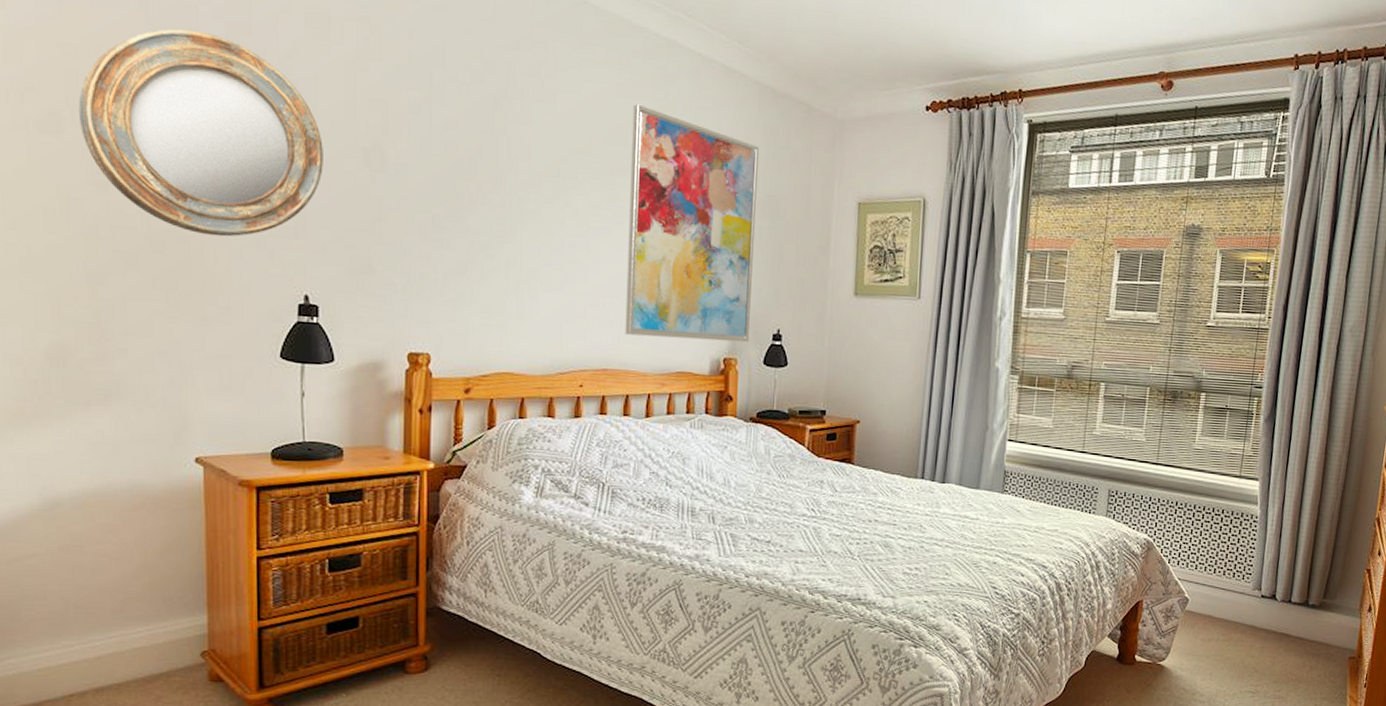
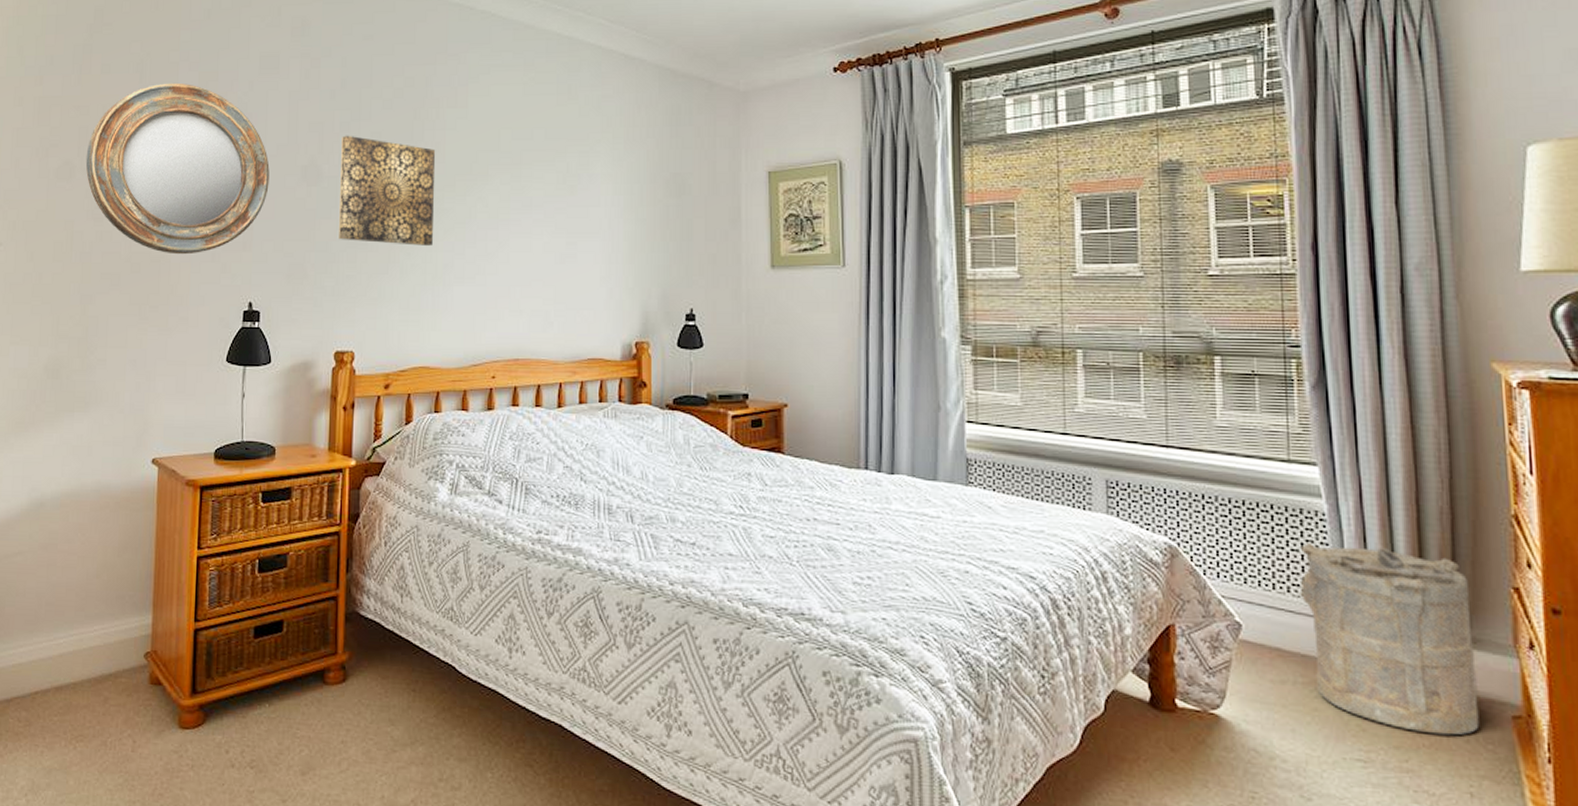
wall art: none [410,118,520,249] -> present [339,135,436,246]
wall art: present [625,104,759,343] -> none [535,100,661,324]
laundry hamper: none [1231,539,1340,672] -> present [1300,543,1480,736]

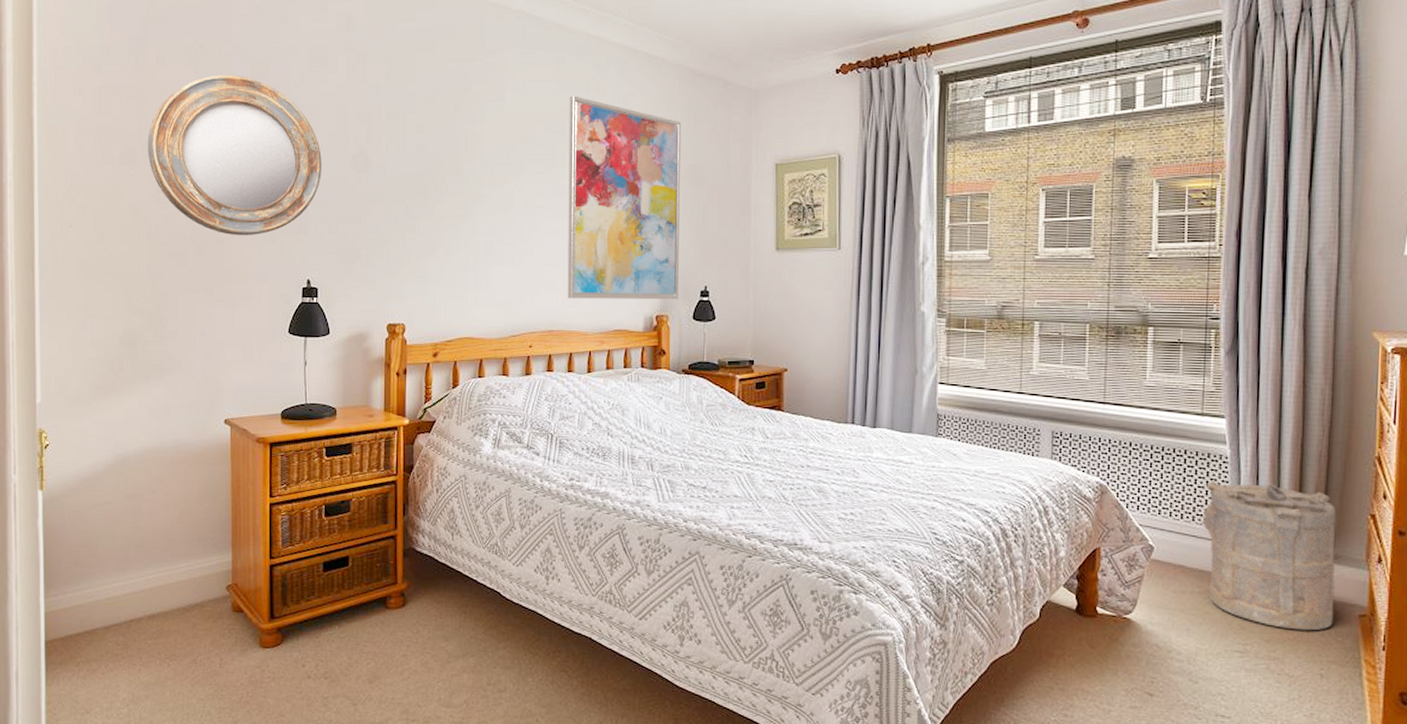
wall art: present [339,135,436,246] -> none [388,126,476,229]
wall art: none [535,100,661,324] -> present [567,95,681,300]

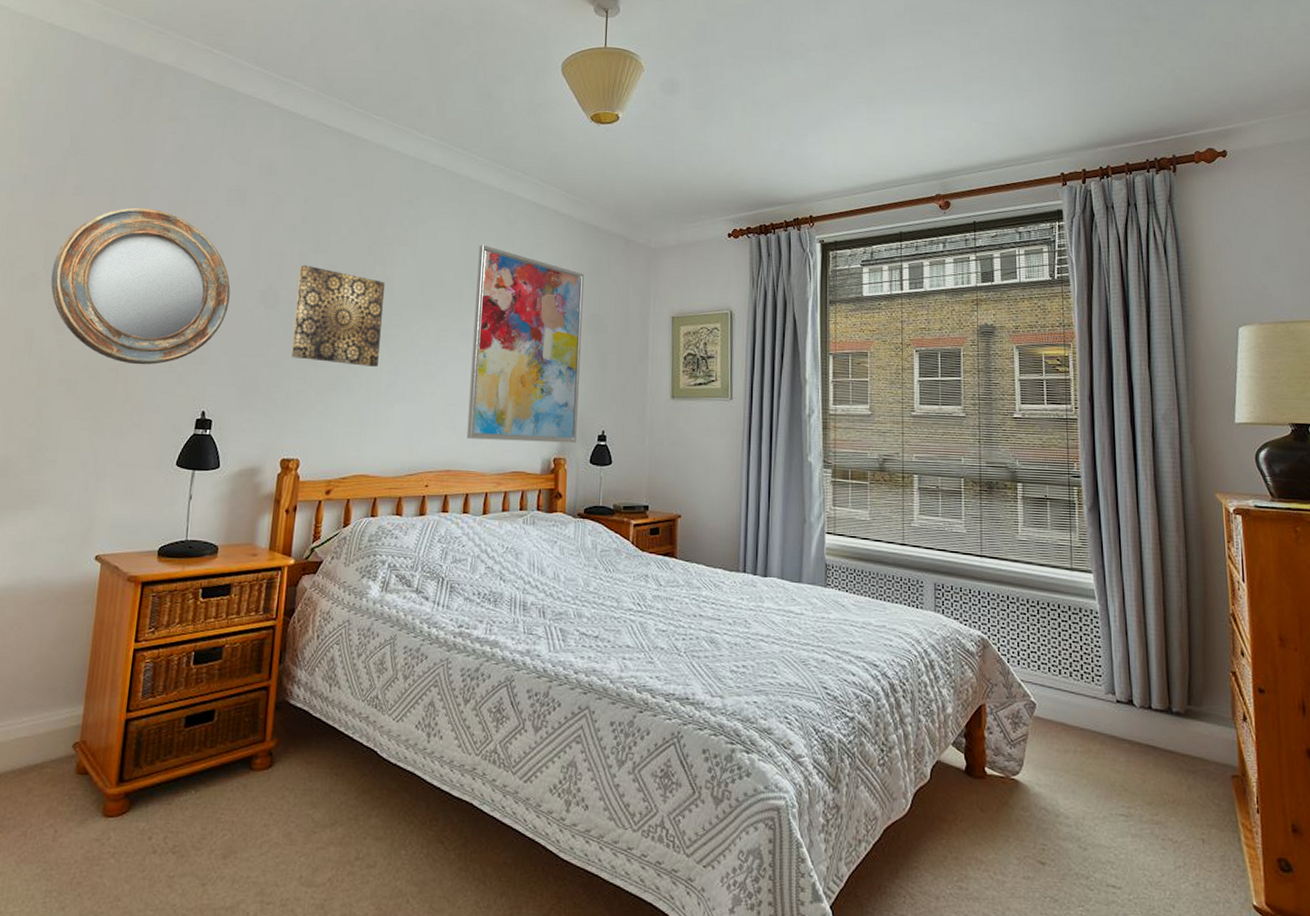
wall art: none [388,126,476,229] -> present [291,264,386,367]
laundry hamper: present [1202,481,1335,631] -> none [1079,636,1209,793]

